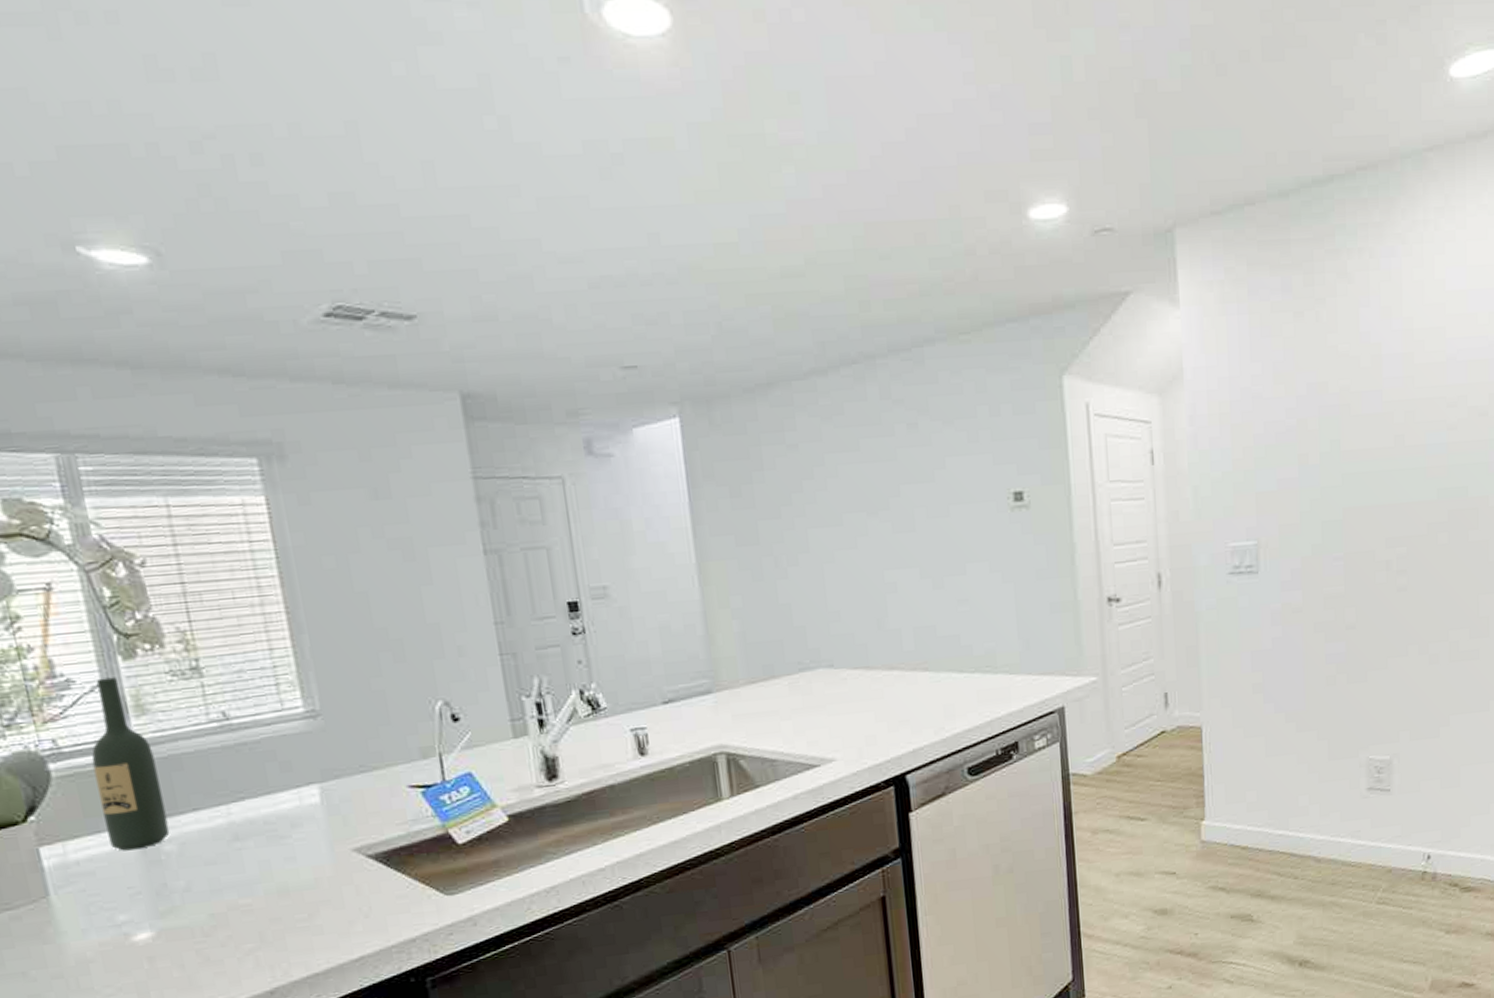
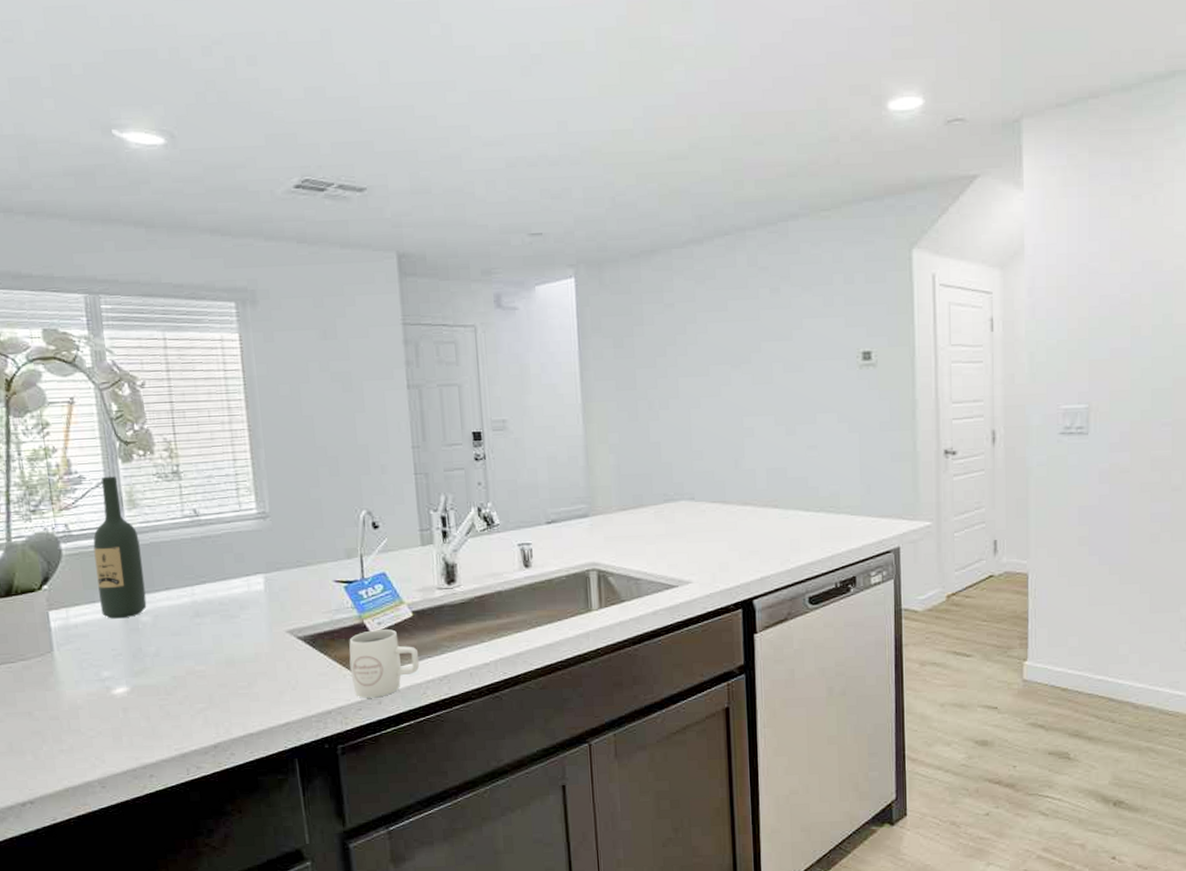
mug: none [431,838,521,921] -> present [349,629,420,698]

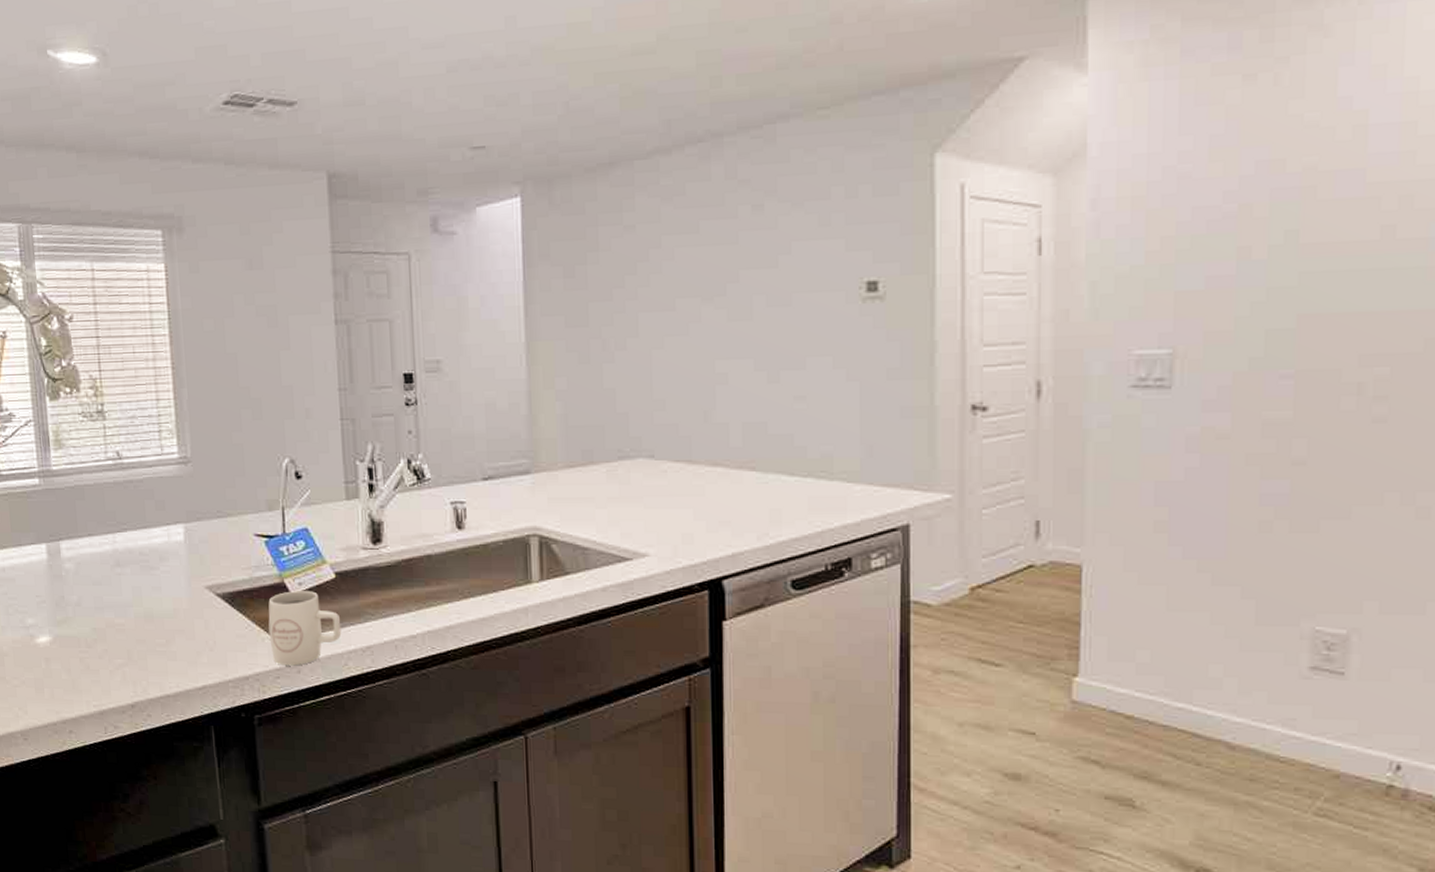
wine bottle: present [93,476,147,619] -> none [21,414,70,564]

